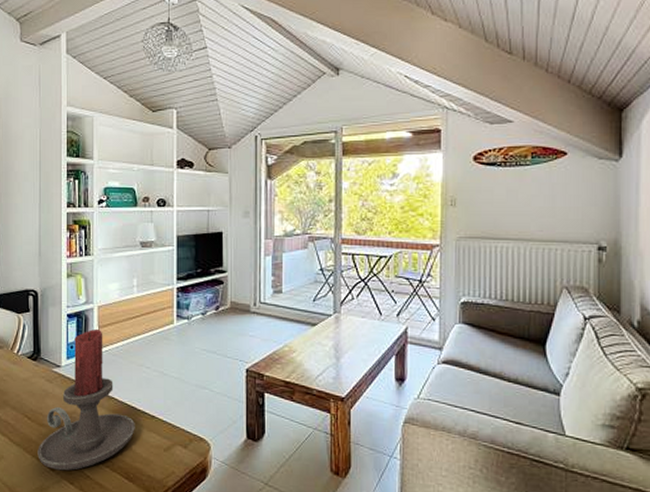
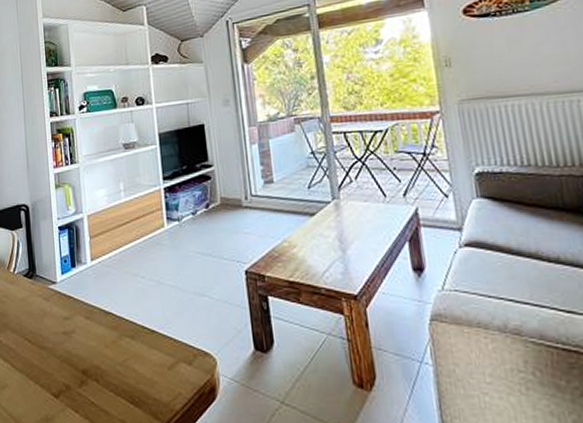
candle holder: present [37,329,135,471] -> none [40,240,136,398]

